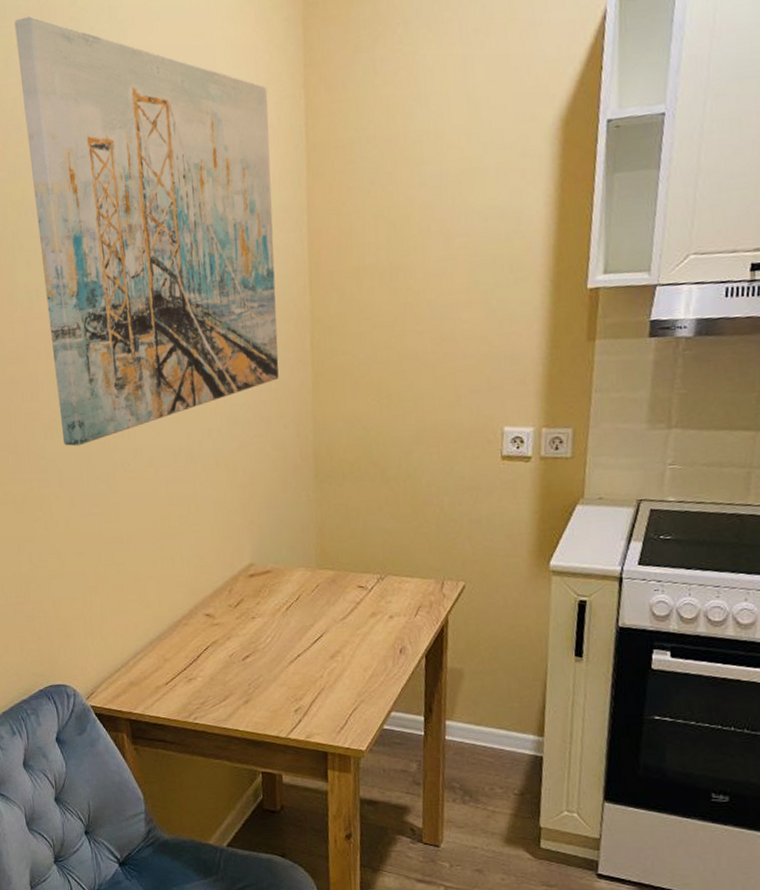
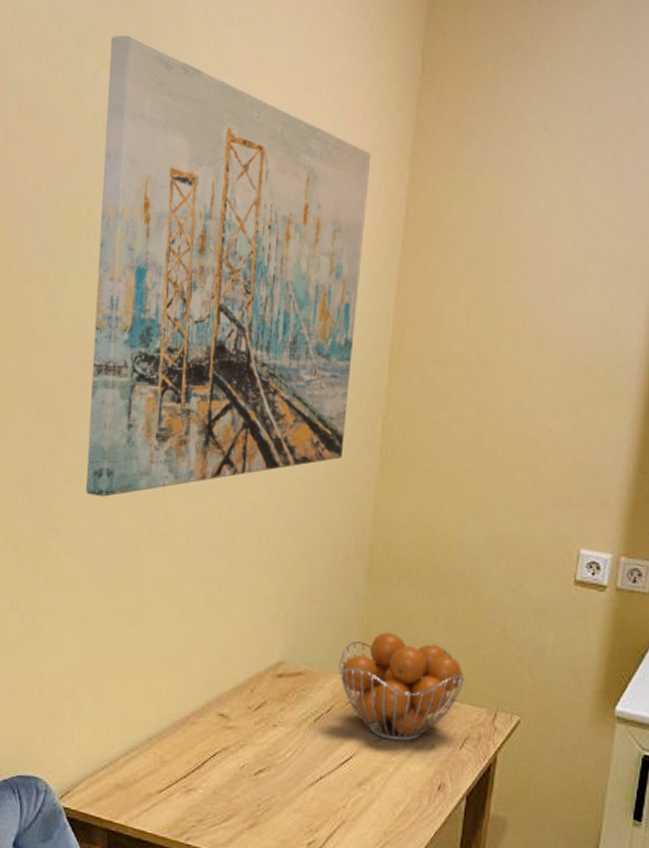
fruit basket: none [300,525,413,618] -> present [338,632,466,742]

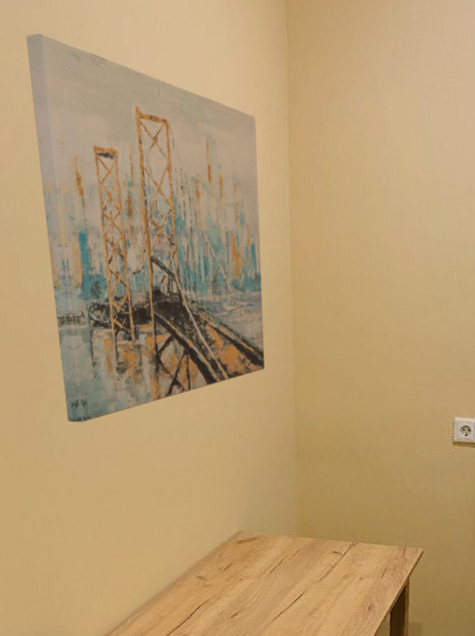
fruit basket: present [338,632,466,742] -> none [283,498,380,579]

